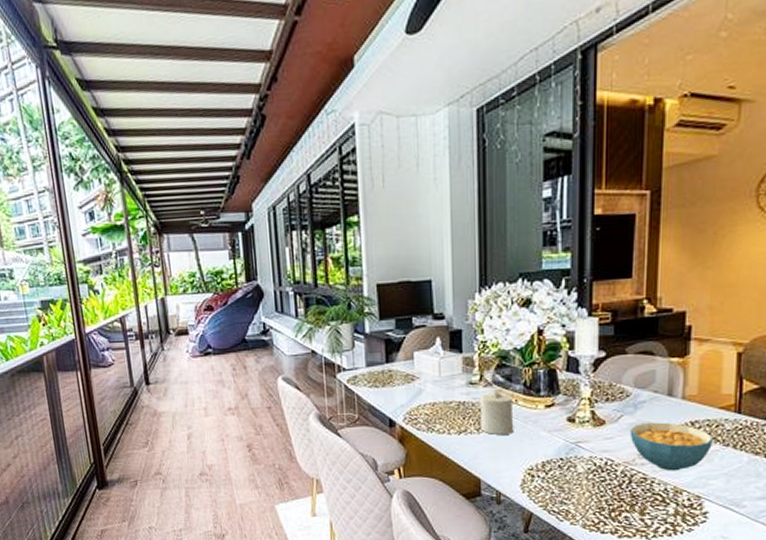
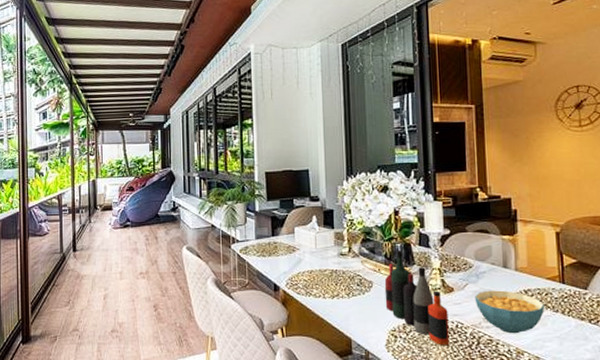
candle: present [480,390,514,435] -> none [350,260,378,299]
bottle collection: none [522,378,597,486] -> present [384,251,450,346]

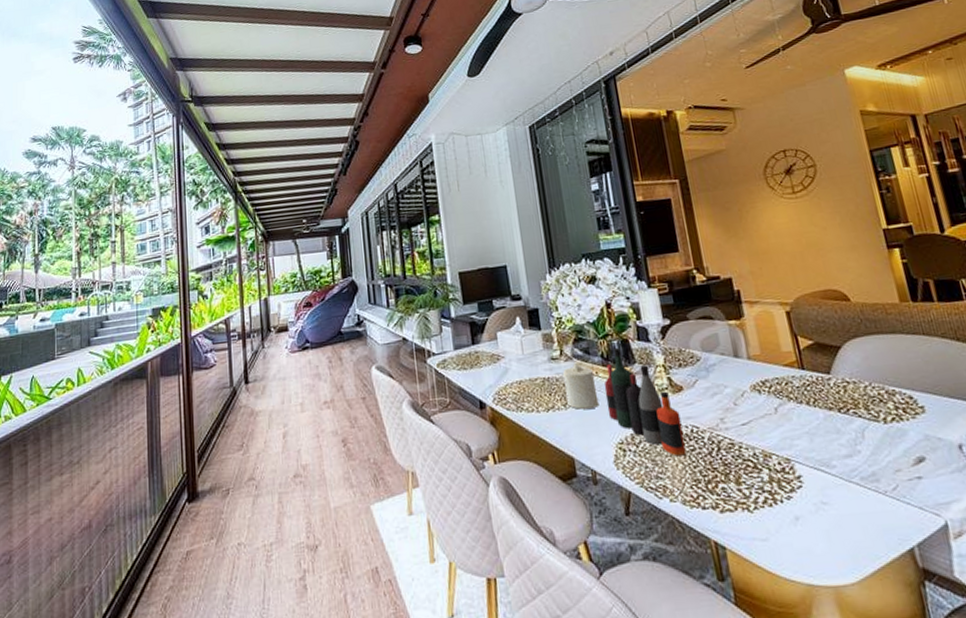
candle: none [350,260,378,299] -> present [563,363,599,409]
cereal bowl: present [474,290,545,334] -> none [707,383,787,434]

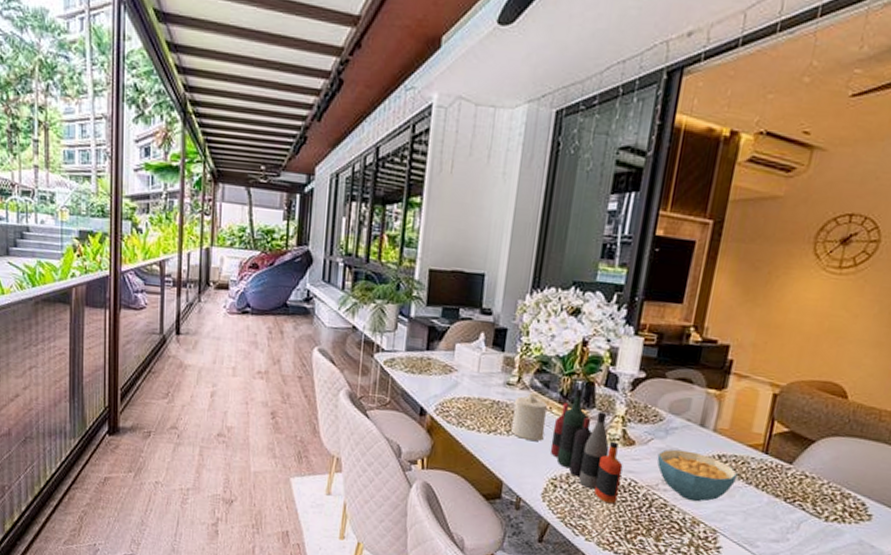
cereal bowl: none [707,383,787,434] -> present [657,449,739,502]

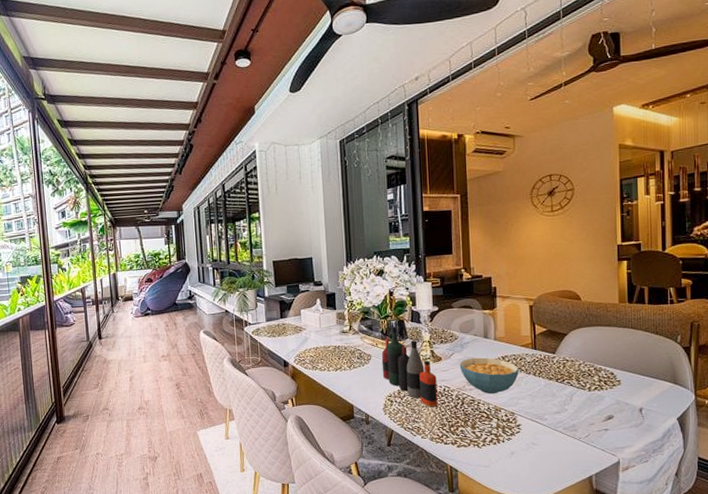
candle: present [511,394,547,441] -> none [351,337,376,370]

